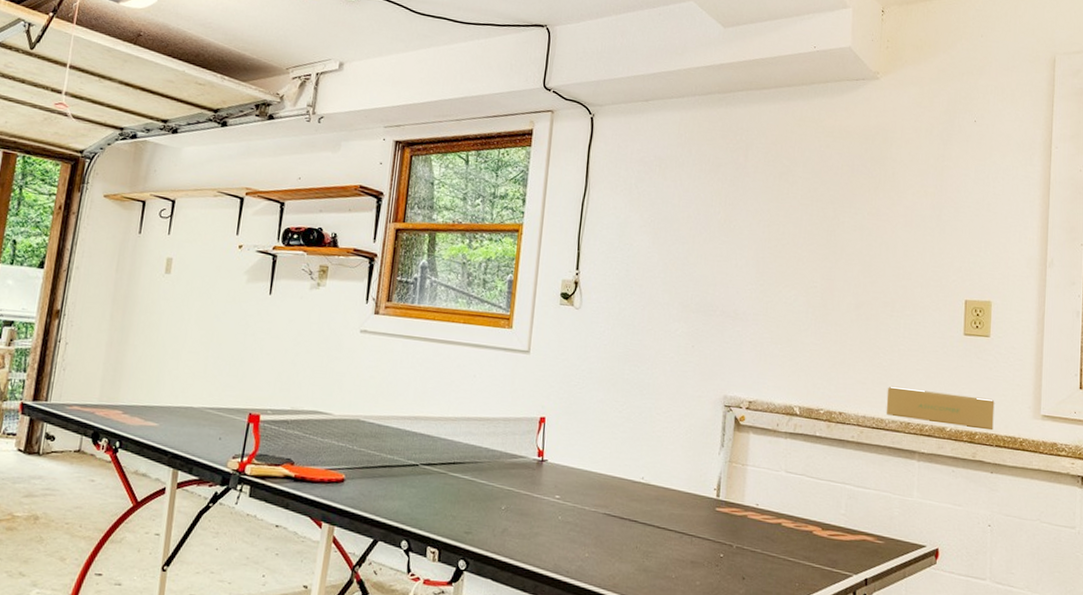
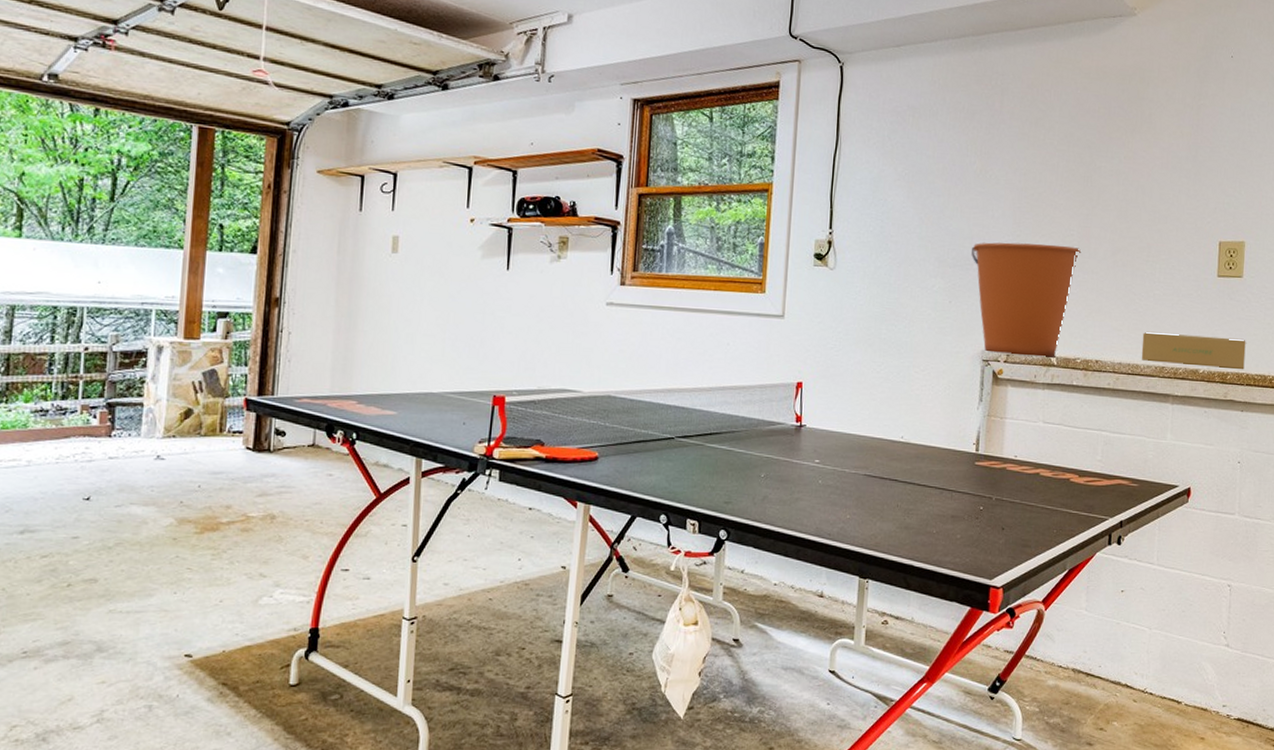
bucket: none [715,290,825,407] -> present [972,242,1082,357]

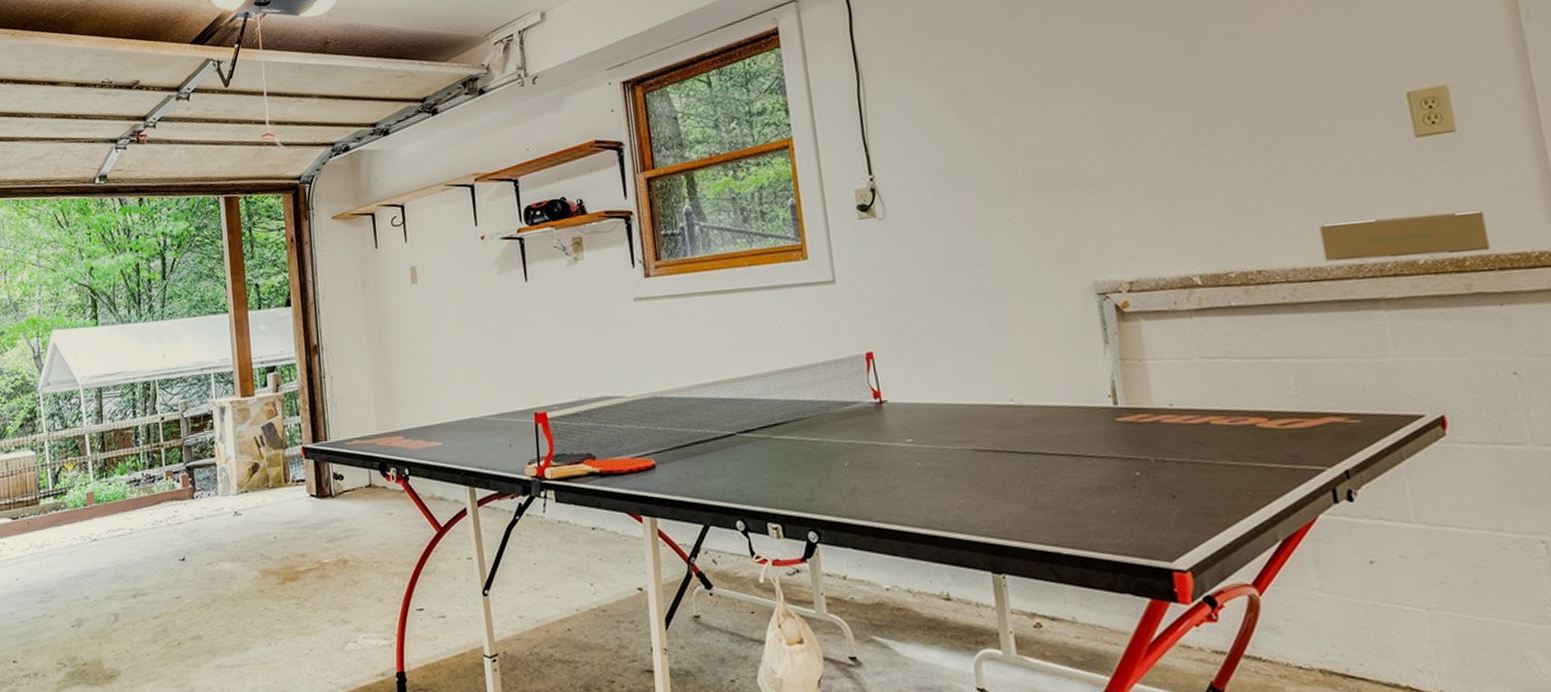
bucket: present [972,242,1082,357] -> none [1053,138,1205,283]

